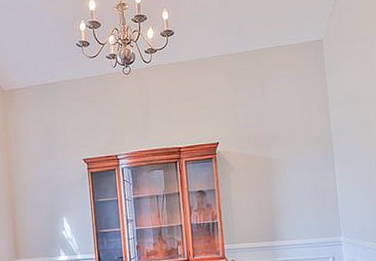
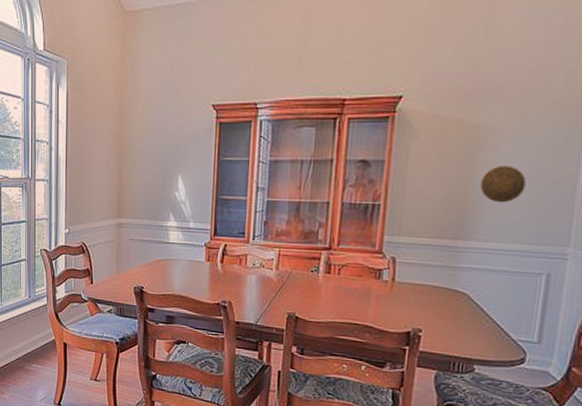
decorative plate: none [279,185,308,212] -> present [480,165,527,203]

